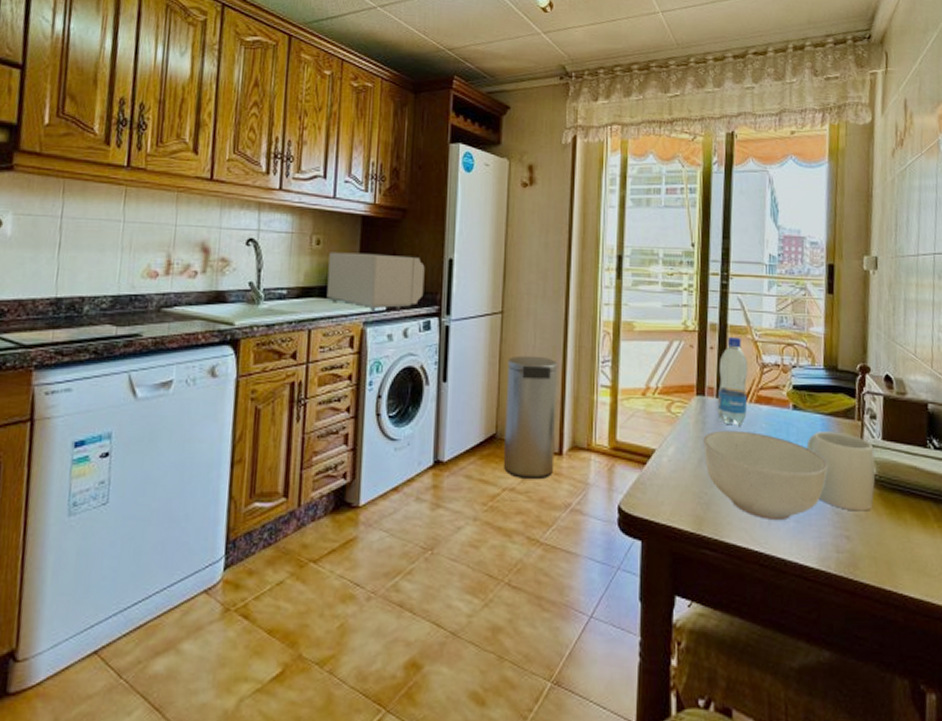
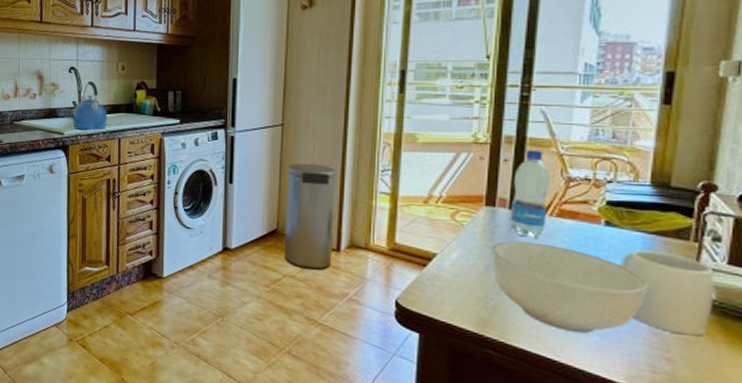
kettle: none [247,256,296,319] -> present [72,80,108,130]
microwave: present [326,252,425,312] -> none [131,76,212,125]

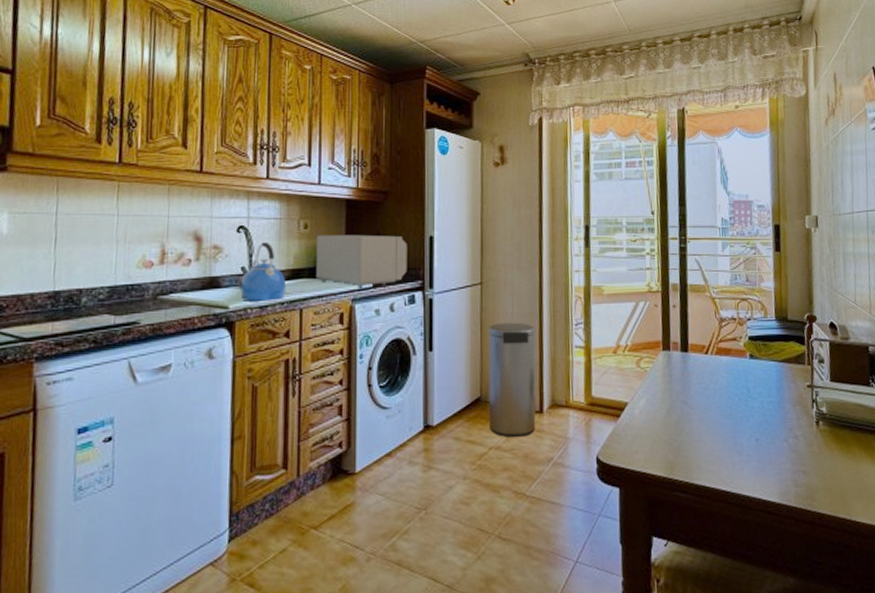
microwave: none [131,76,212,125] -> present [316,234,407,290]
bowl: present [491,241,647,333] -> none [671,380,784,461]
bottle: present [509,150,550,239] -> none [681,295,709,378]
mug: present [620,250,715,337] -> none [763,376,827,448]

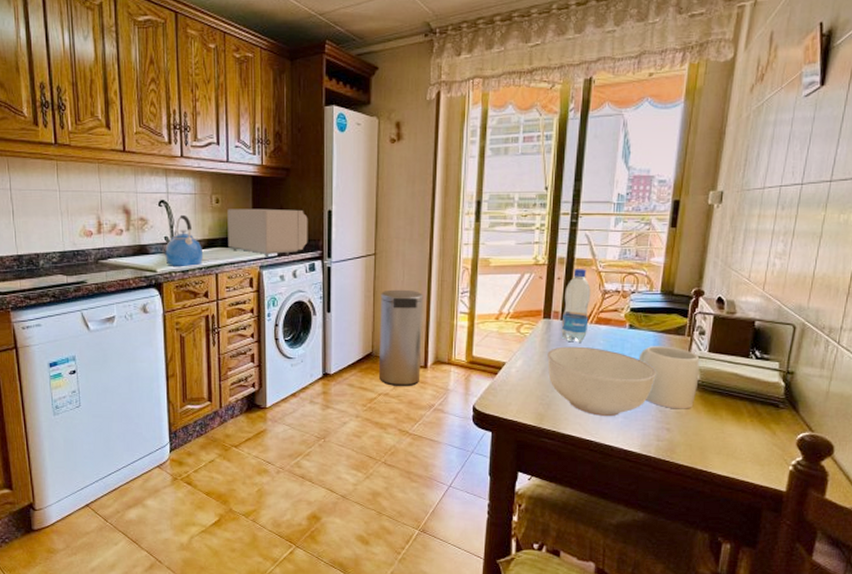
bowl: none [671,380,784,461] -> present [547,346,656,416]
bottle: none [681,295,709,378] -> present [561,269,591,344]
mug: none [763,376,827,448] -> present [638,346,700,409]

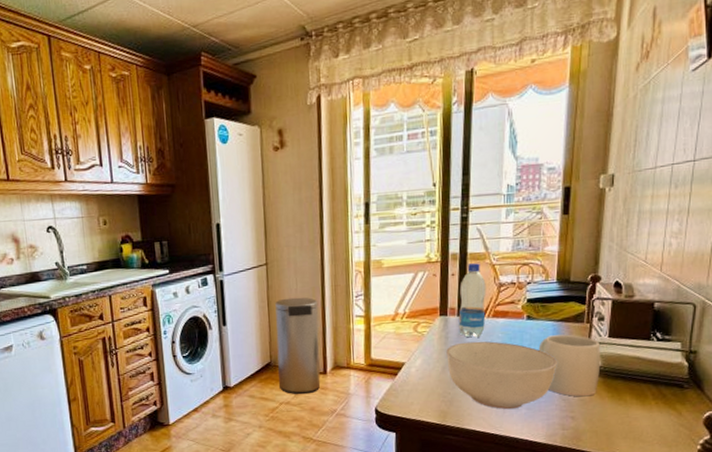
kettle: present [165,214,204,266] -> none [57,239,96,291]
microwave: present [227,208,308,258] -> none [115,225,199,276]

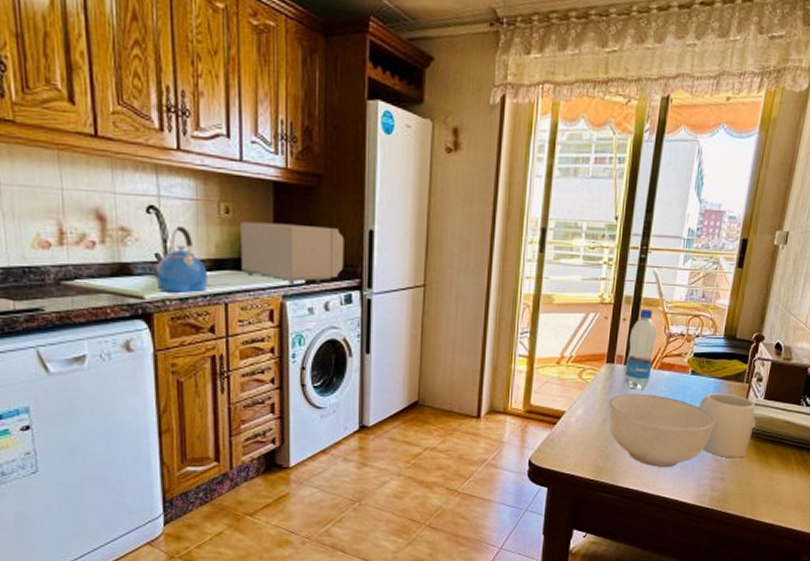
kettle: none [57,239,96,291] -> present [156,225,209,293]
microwave: none [115,225,199,276] -> present [240,221,344,286]
pedal bin: present [275,297,321,394] -> none [425,328,479,439]

